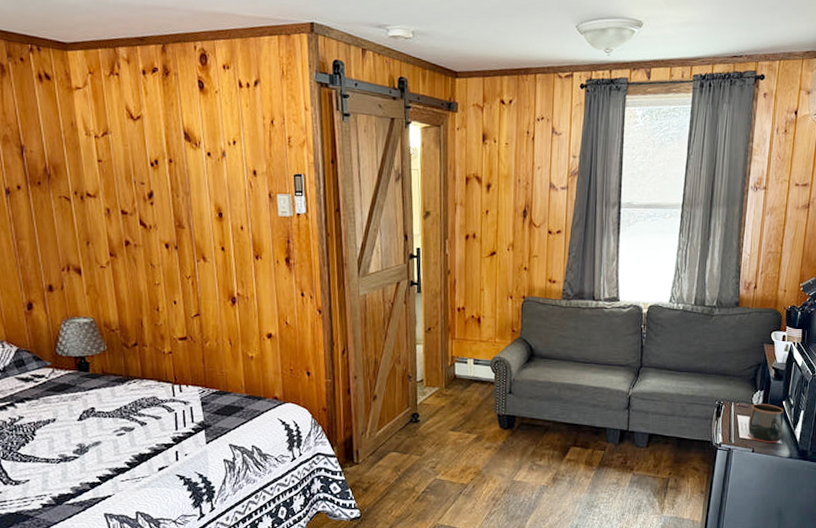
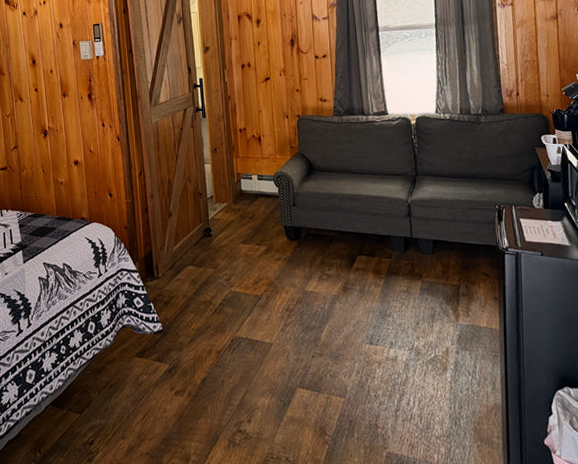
mug: present [748,404,784,444] -> none [532,206,570,246]

